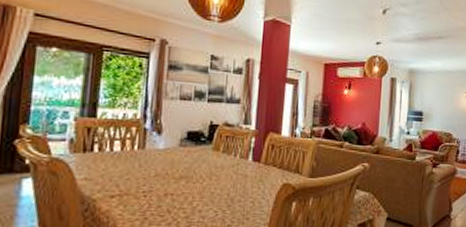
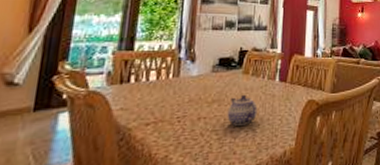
teapot: none [195,172,229,207] -> present [227,94,258,127]

